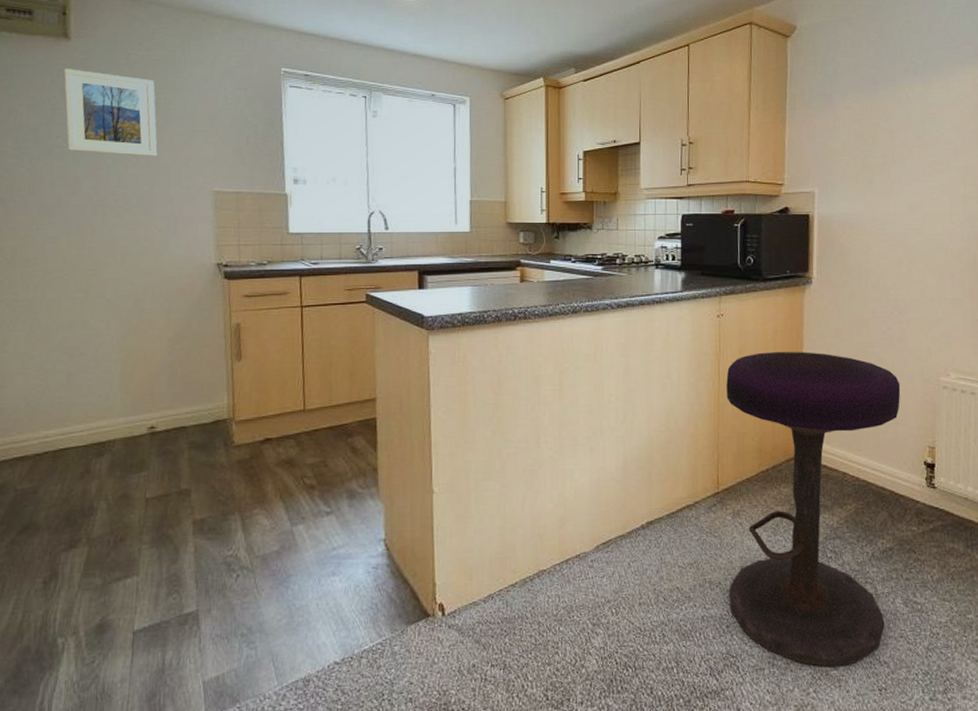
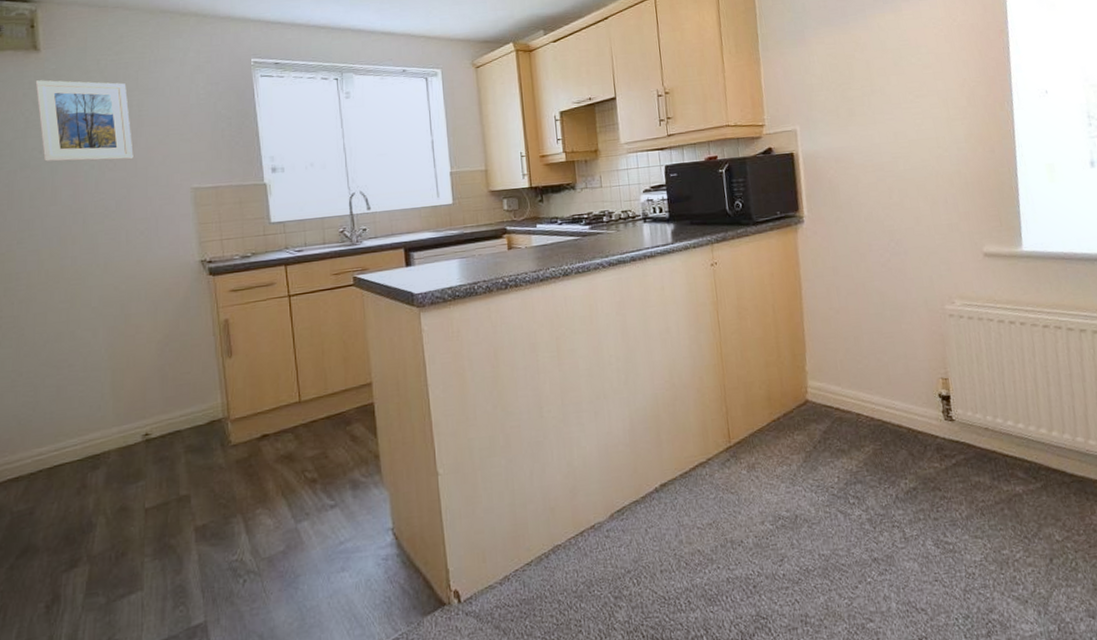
stool: present [726,352,901,667] -> none [726,292,918,620]

